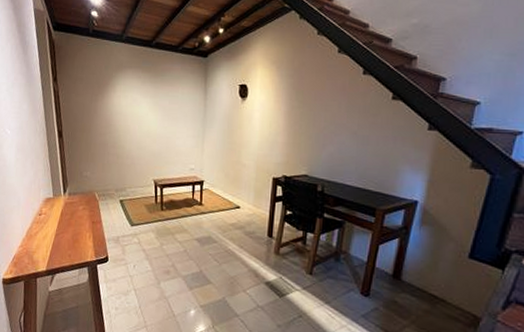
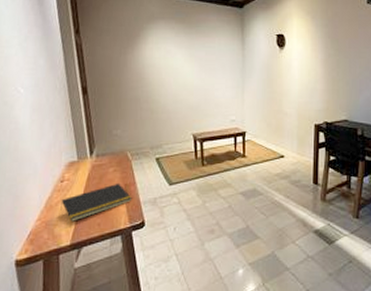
notepad: none [38,220,98,251] -> present [60,183,133,222]

